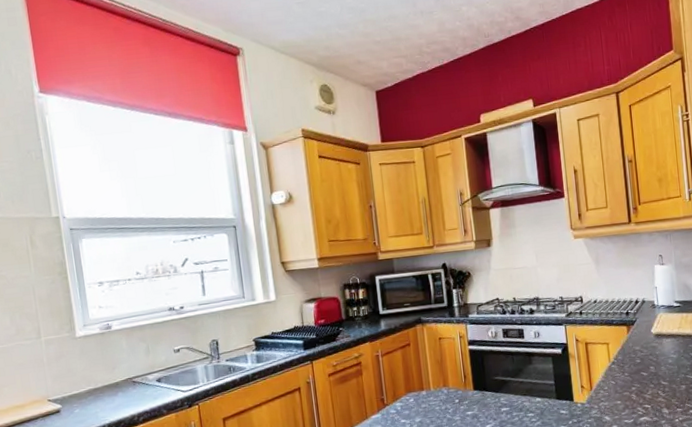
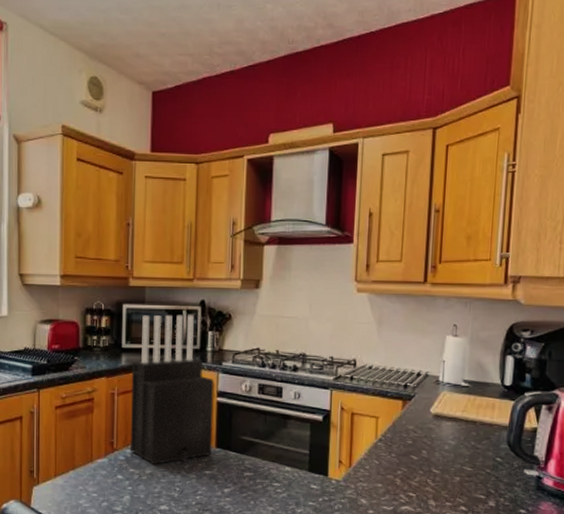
knife block: none [391,276,471,414] -> present [129,314,214,465]

